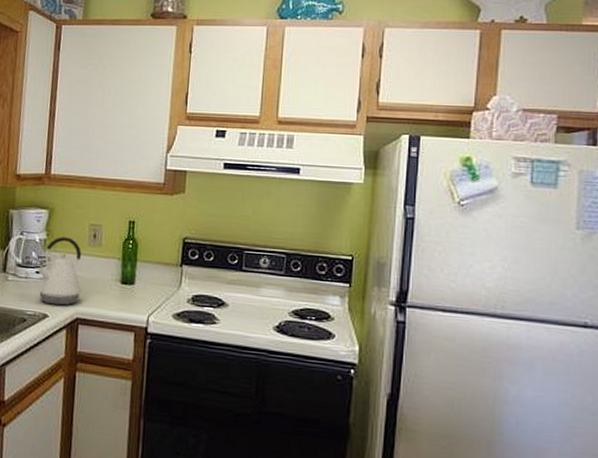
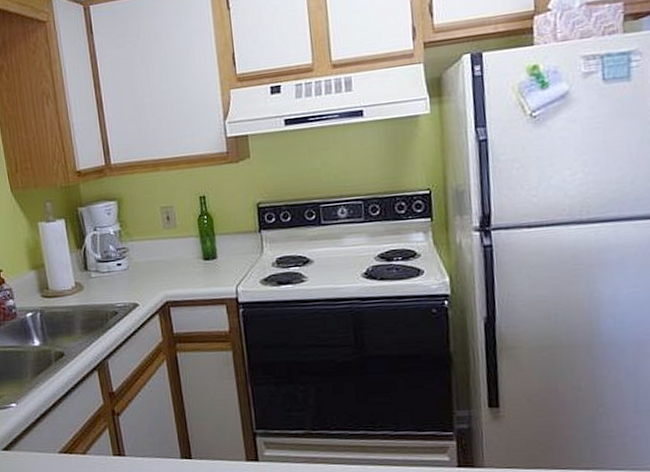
kettle: present [37,237,82,306] -> none [117,224,166,293]

